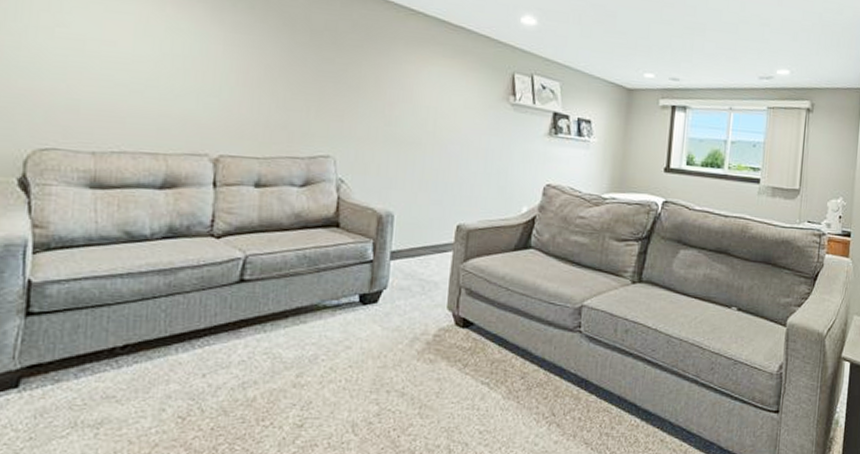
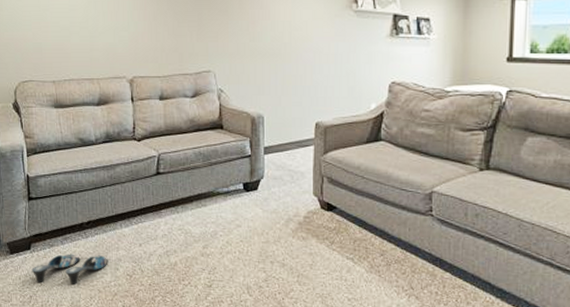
slippers: none [16,391,151,437] -> present [31,253,108,284]

